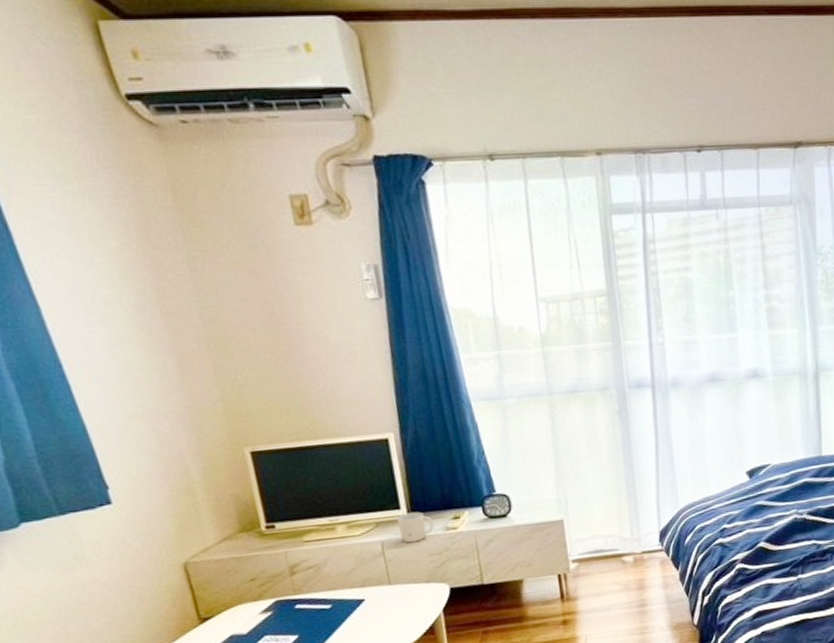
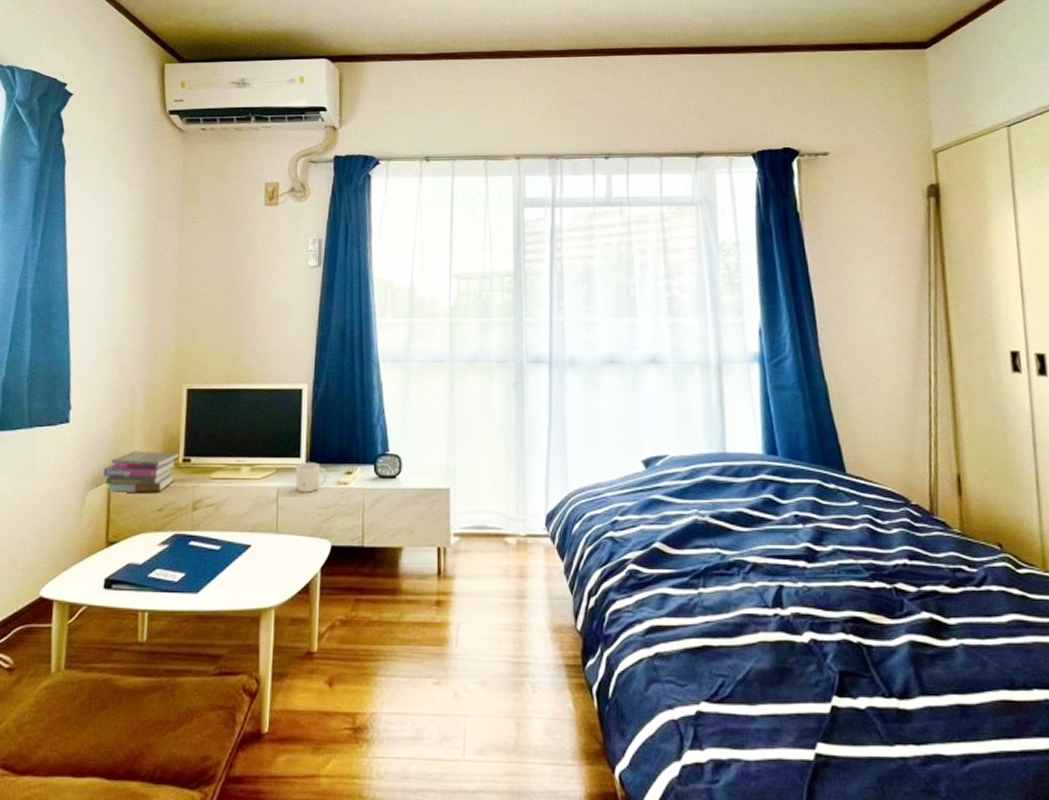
books: none [171,521,261,570] -> present [103,451,179,492]

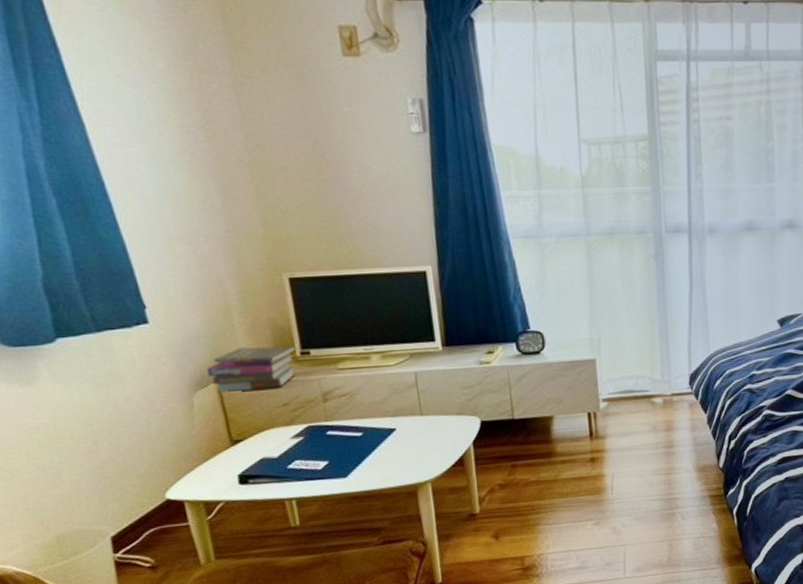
mug: present [295,462,328,493] -> none [431,344,468,375]

